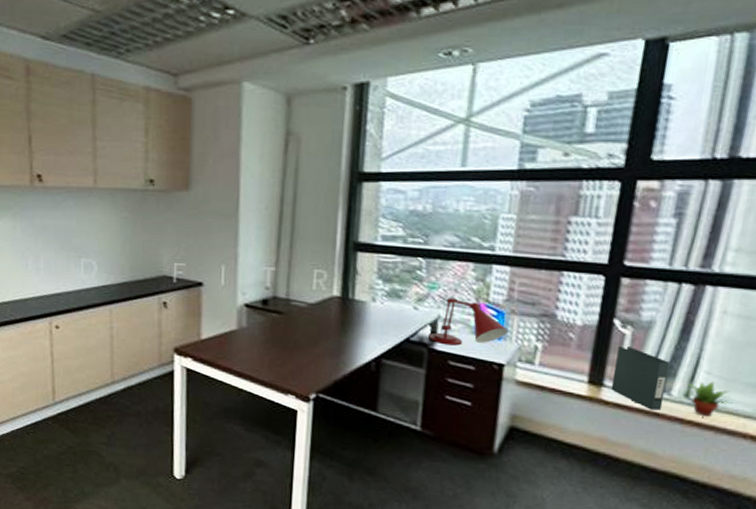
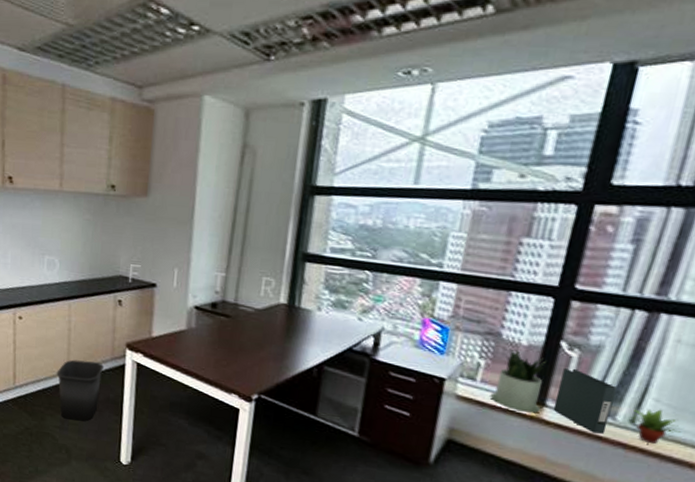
waste bin: none [100,369,151,435] -> present [56,359,104,422]
desk lamp: present [428,298,509,346] -> none [371,311,452,358]
planter: none [549,330,601,395] -> present [490,349,546,414]

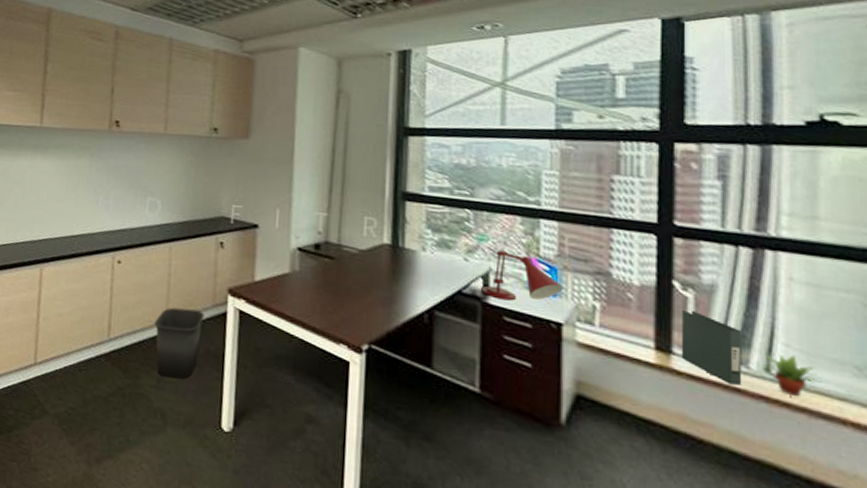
desk lamp: none [371,311,452,358] -> present [481,250,564,301]
planter: present [490,349,546,414] -> none [612,290,668,363]

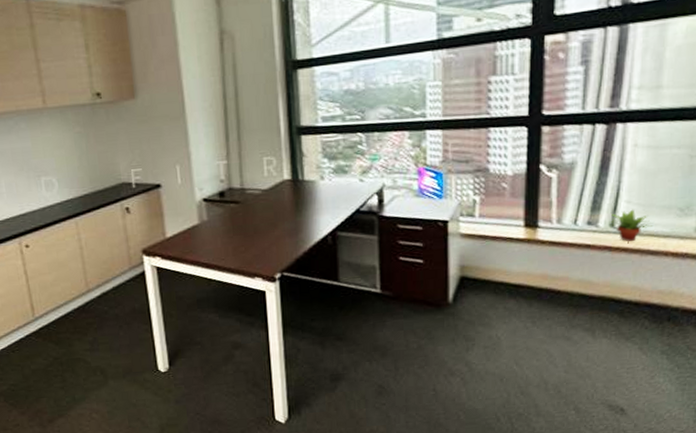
waste bin: present [154,307,204,379] -> none [76,275,125,340]
desk lamp: present [481,250,564,301] -> none [377,166,448,211]
binder: present [681,309,742,386] -> none [545,187,594,244]

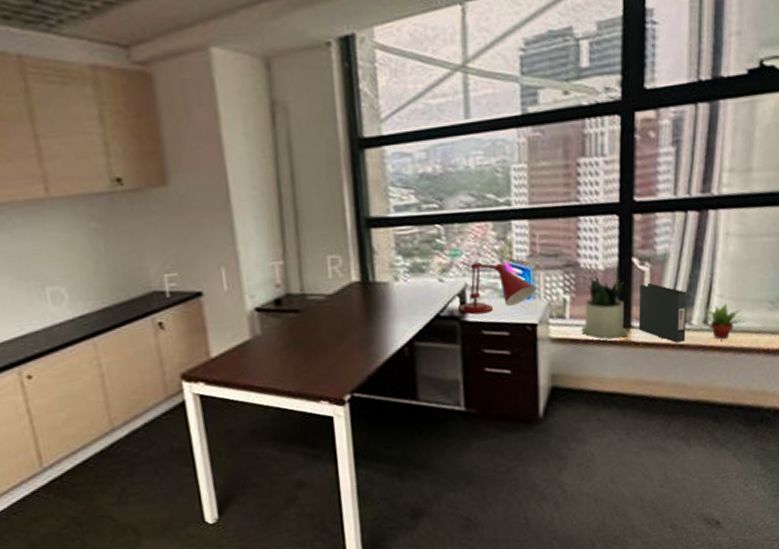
desk lamp: none [377,166,448,211] -> present [458,262,537,315]
planter: none [490,180,534,238] -> present [581,275,628,340]
binder: none [545,187,594,244] -> present [638,282,687,344]

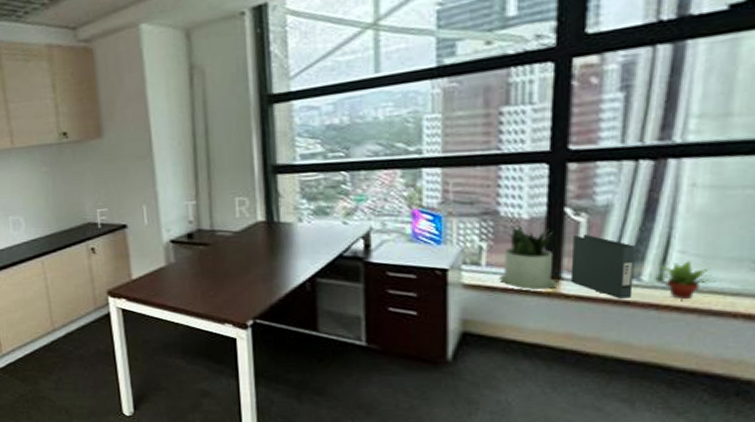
desk lamp: present [458,262,537,315] -> none [362,207,448,257]

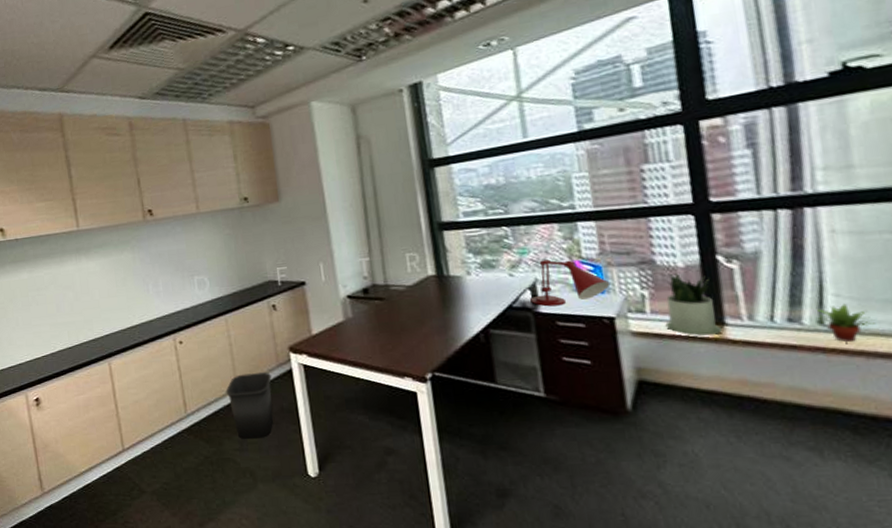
waste bin: none [42,315,90,379] -> present [226,372,274,439]
desk lamp: none [362,207,448,257] -> present [530,259,611,307]
binder: present [570,233,635,300] -> none [729,279,798,344]

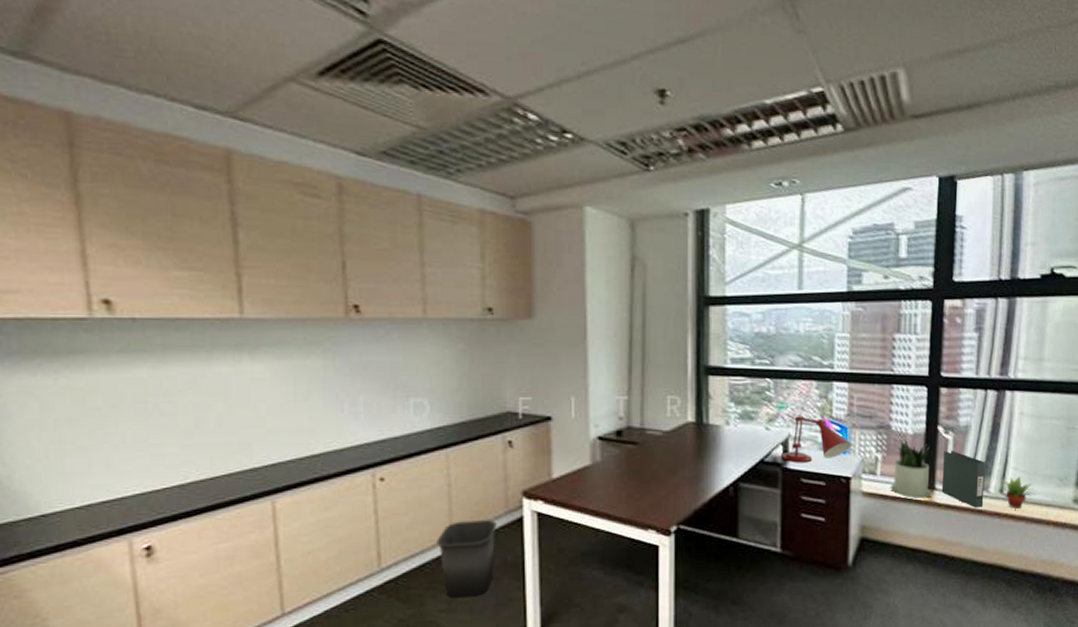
binder: none [729,279,798,344] -> present [941,450,985,509]

